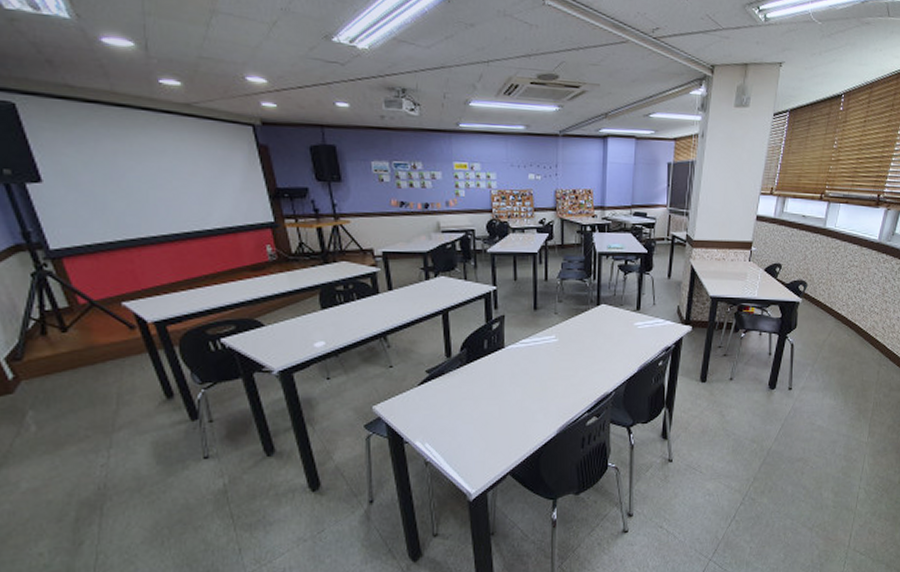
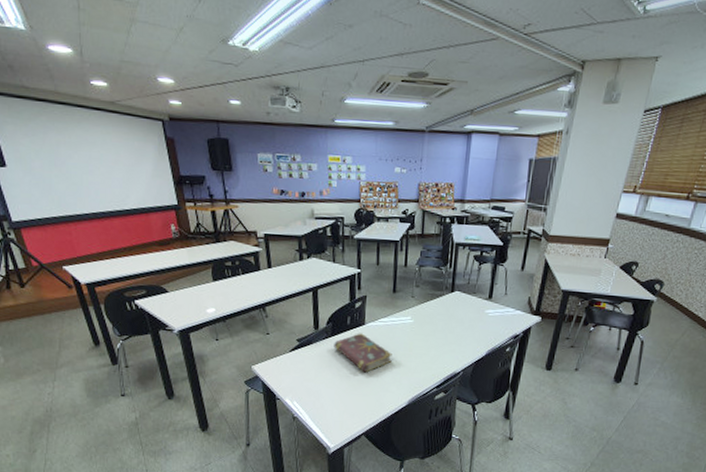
book: none [470,358,537,403] -> present [334,333,392,373]

